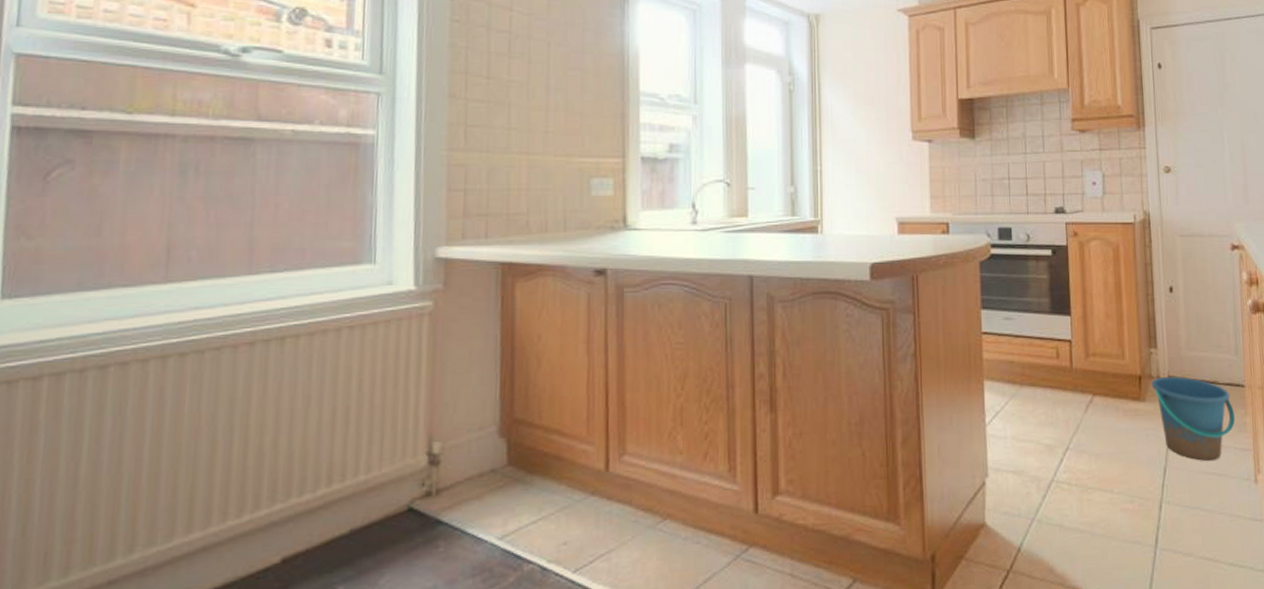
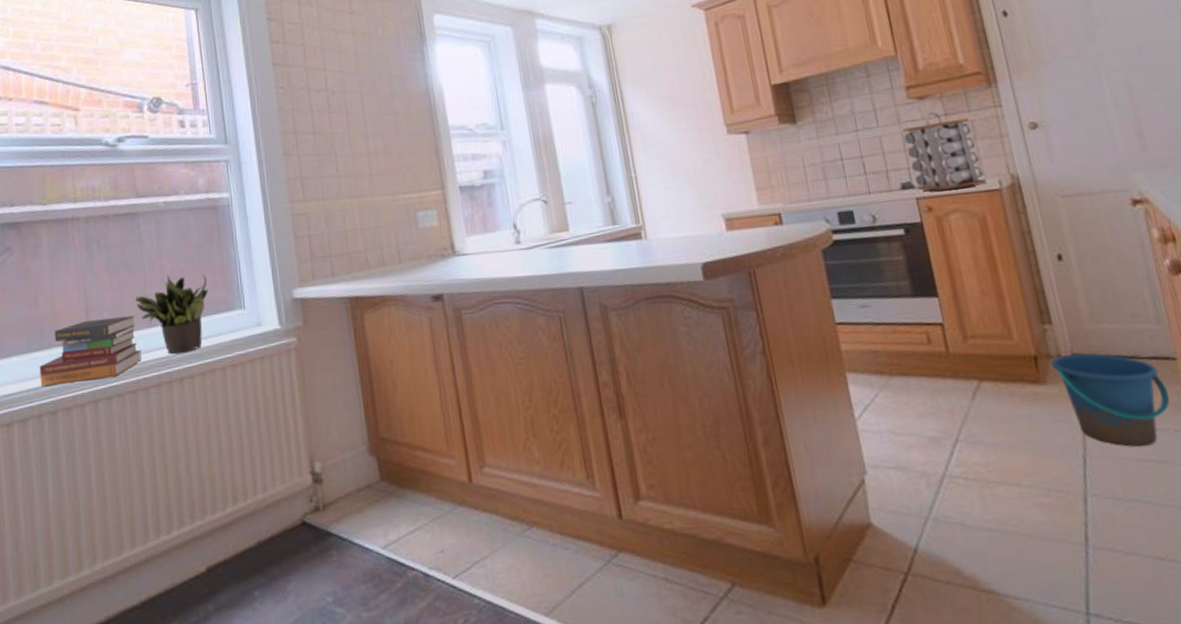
books: none [89,259,237,335] -> present [39,315,143,387]
potted plant: none [236,216,334,308] -> present [135,274,208,354]
spice rack: none [1063,145,1124,219] -> present [902,112,986,192]

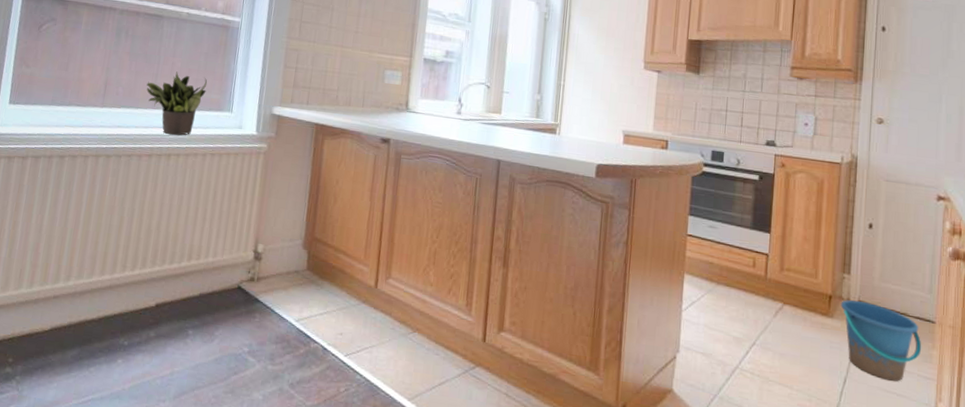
books: present [39,315,143,387] -> none [56,91,143,140]
spice rack: present [902,112,986,192] -> none [778,91,832,157]

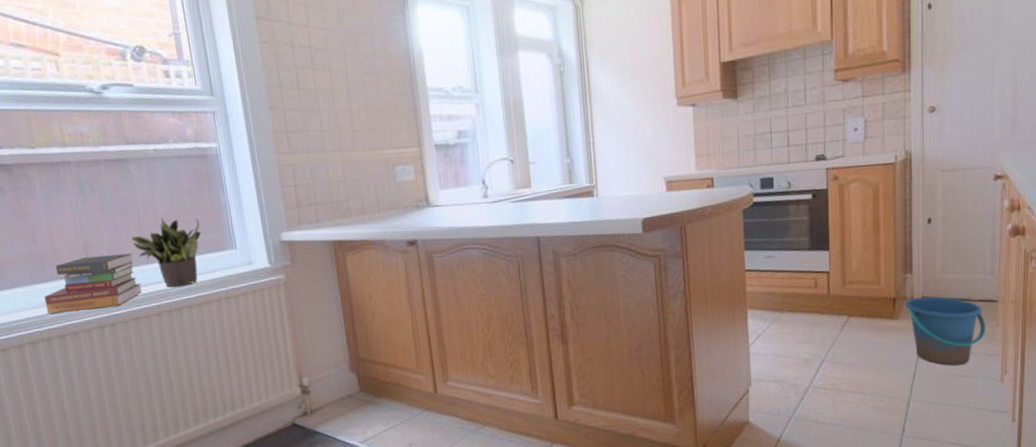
books: none [56,91,143,140] -> present [44,253,143,315]

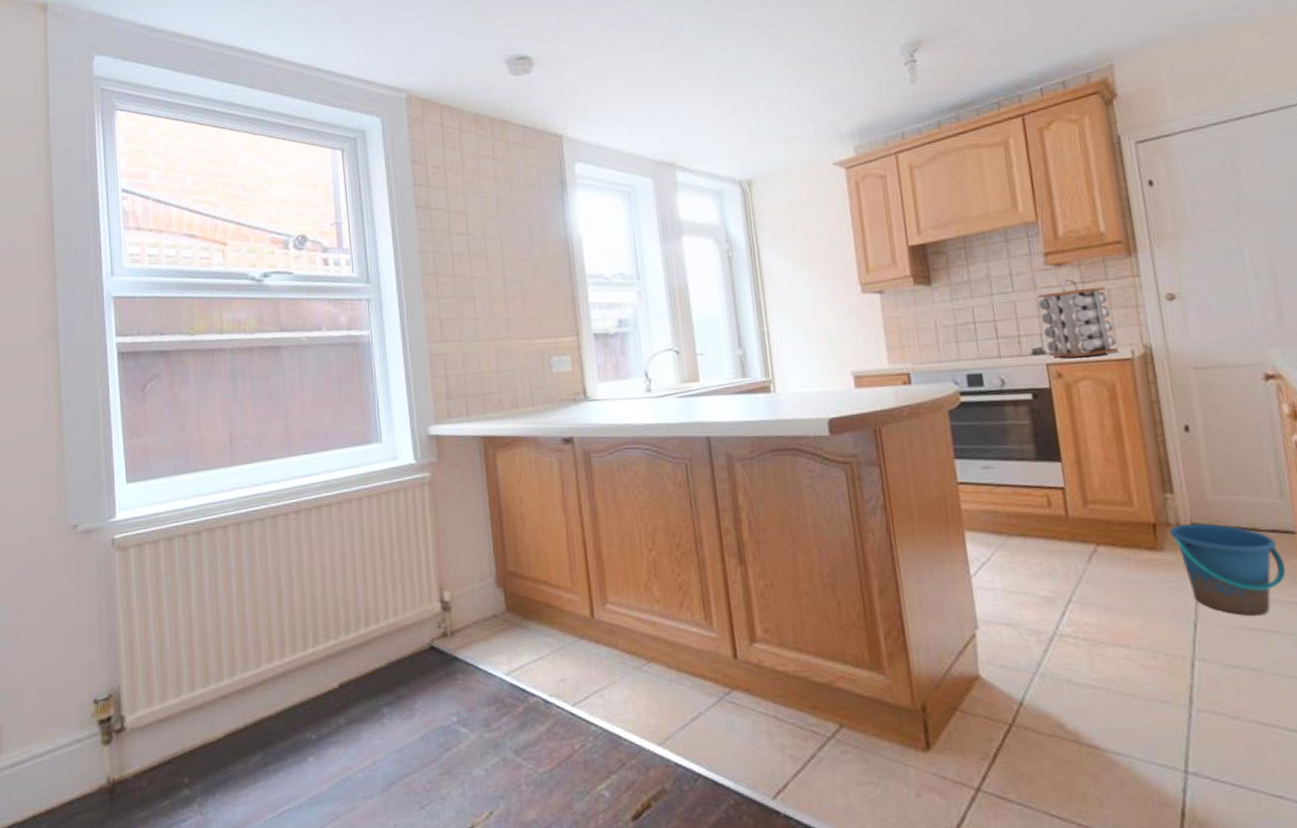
books: present [44,253,143,315] -> none [185,444,283,508]
potted plant: present [131,217,202,288] -> none [277,407,347,483]
spice rack: none [825,93,885,164] -> present [1037,279,1118,359]

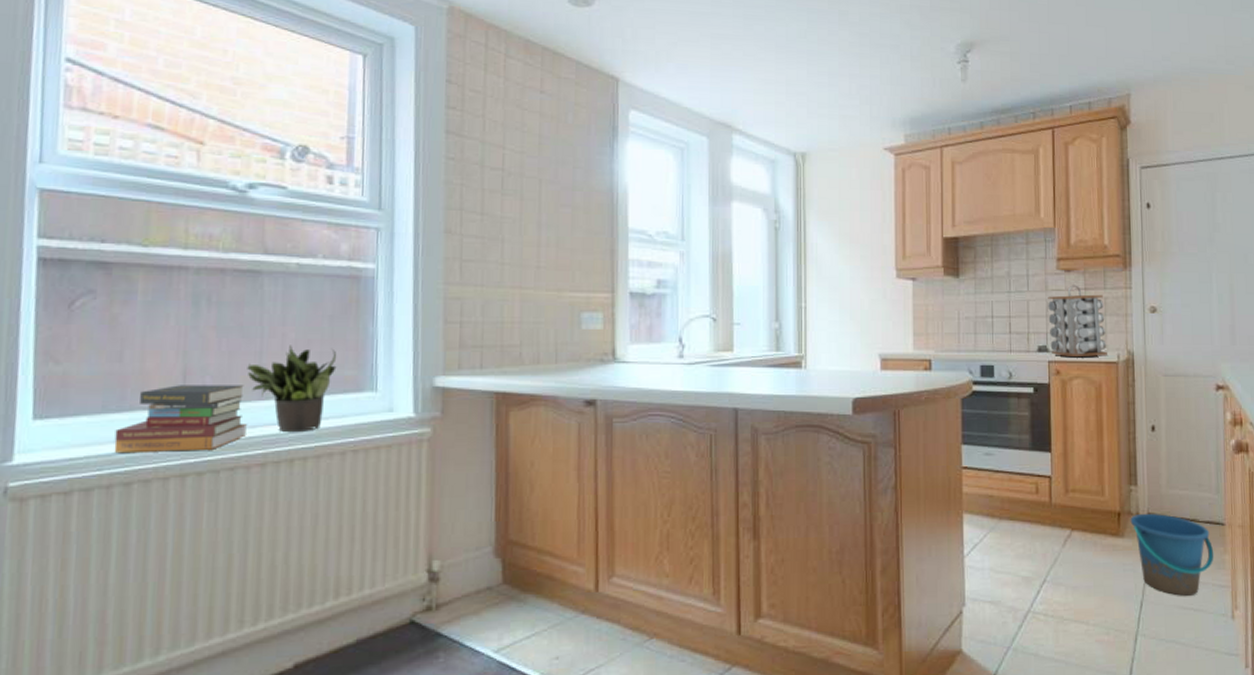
books: none [185,444,283,508] -> present [114,385,248,454]
potted plant: none [277,407,347,483] -> present [247,345,337,432]

